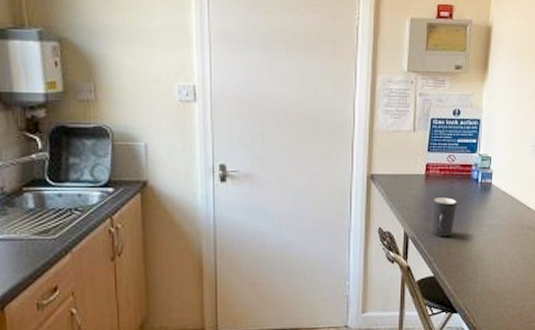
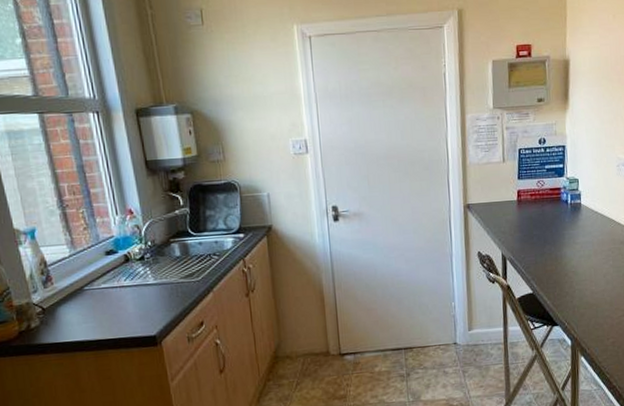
mug: present [431,197,458,237] -> none [525,219,550,257]

